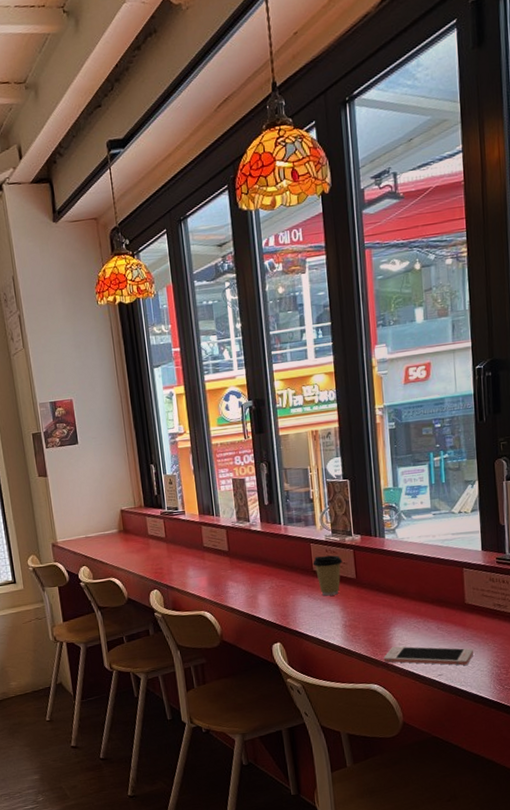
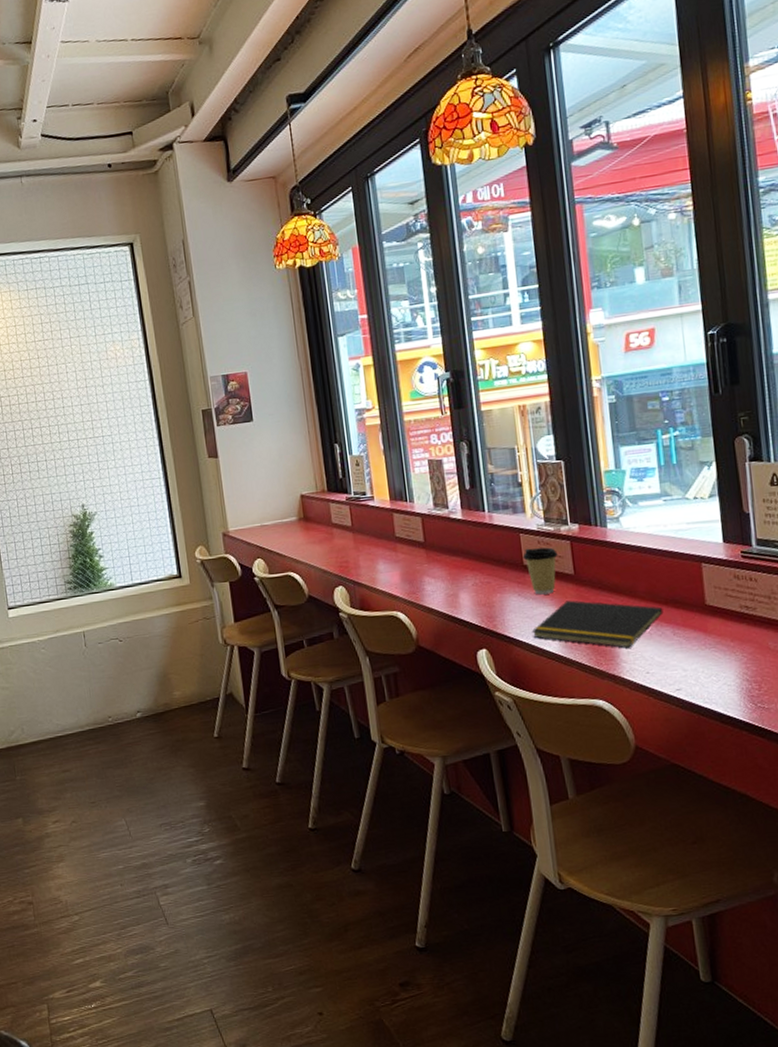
notepad: none [319,600,430,641] -> present [531,600,664,648]
cell phone: present [383,646,473,666] -> none [609,654,718,679]

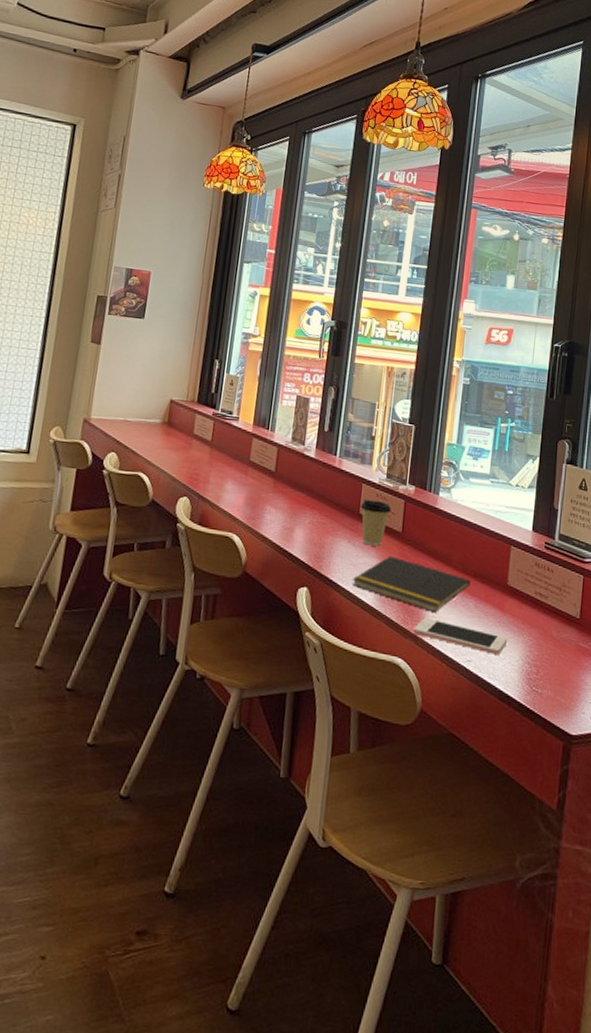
cell phone: none [609,654,718,679] -> present [413,617,507,655]

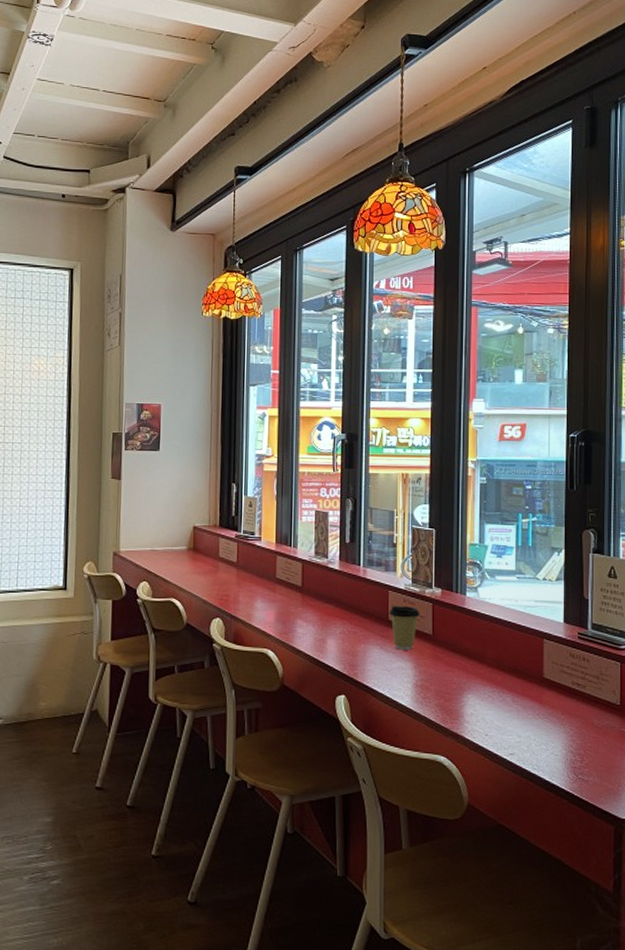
notepad: present [352,556,471,613] -> none [388,658,506,710]
cell phone: present [413,617,507,655] -> none [453,715,548,746]

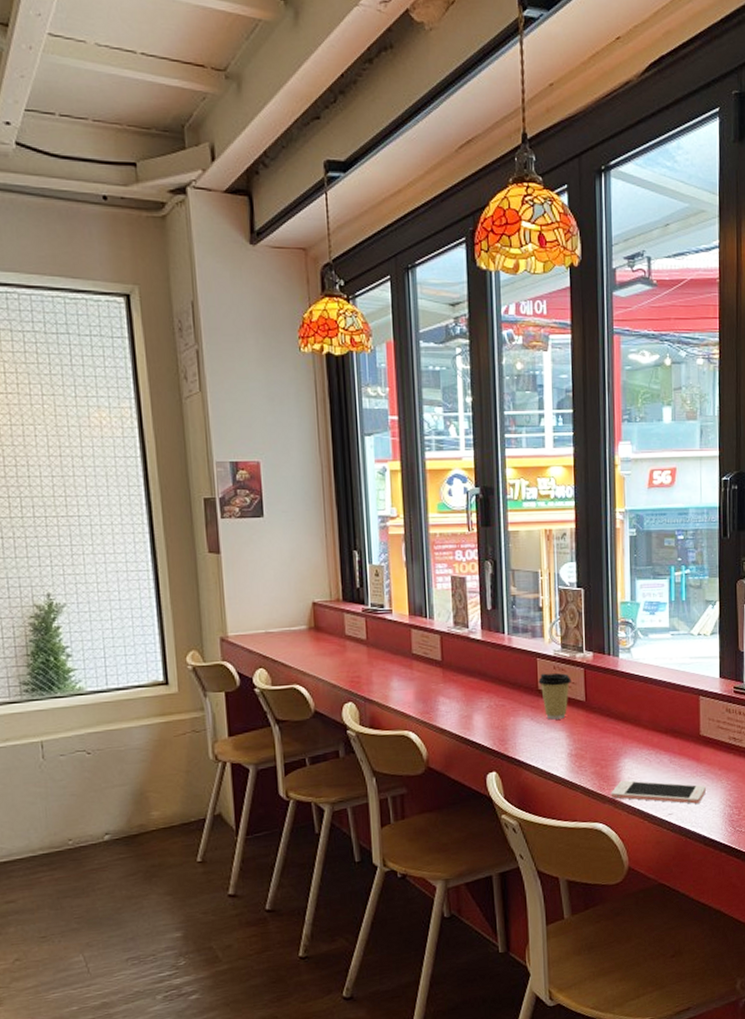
cell phone: none [453,715,548,746] -> present [611,780,706,804]

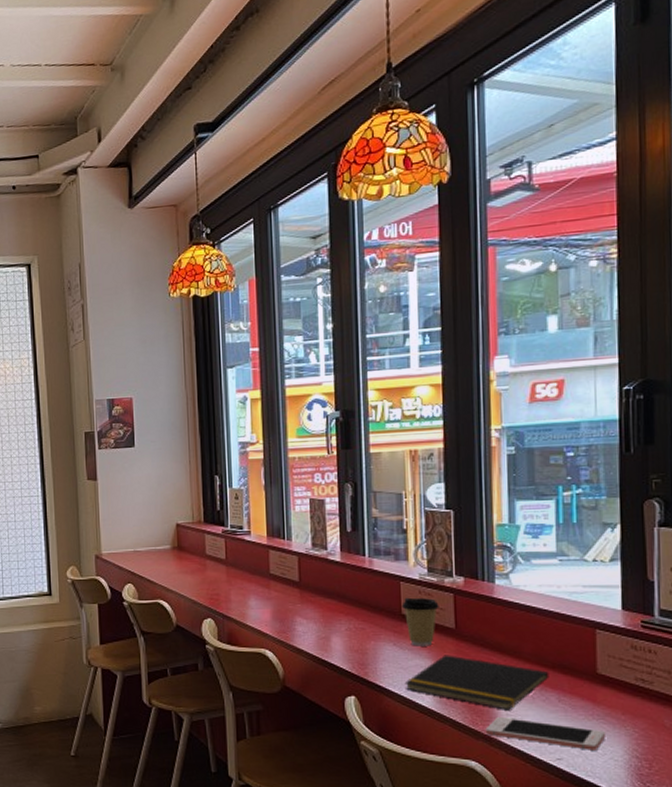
notepad: none [541,726,663,774] -> present [404,655,550,710]

